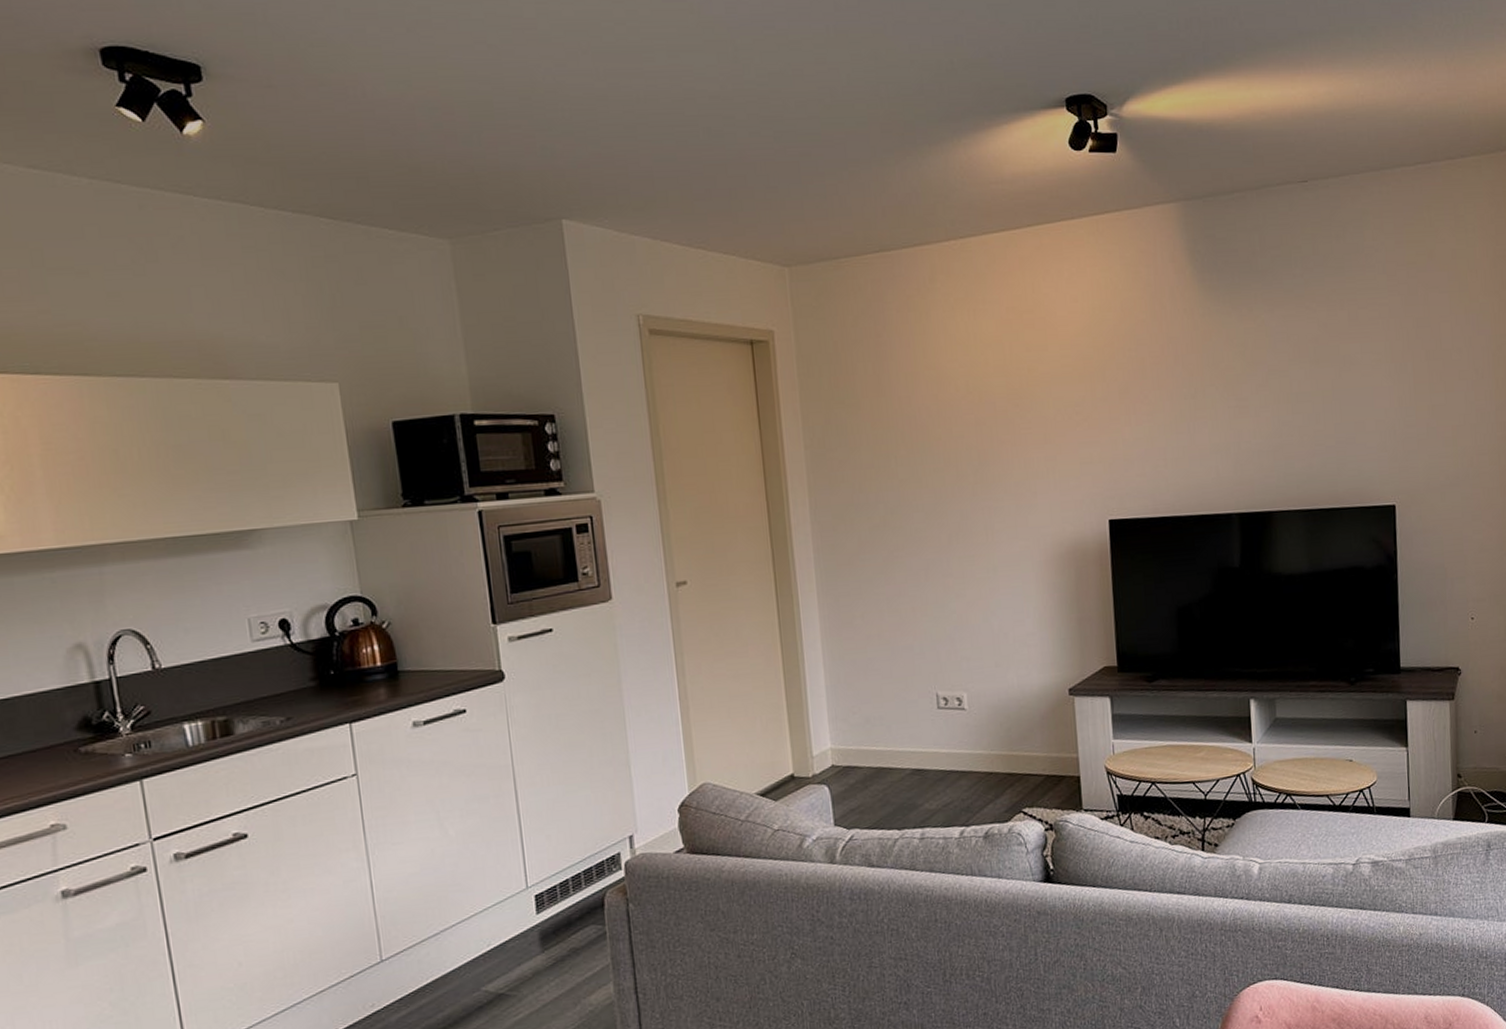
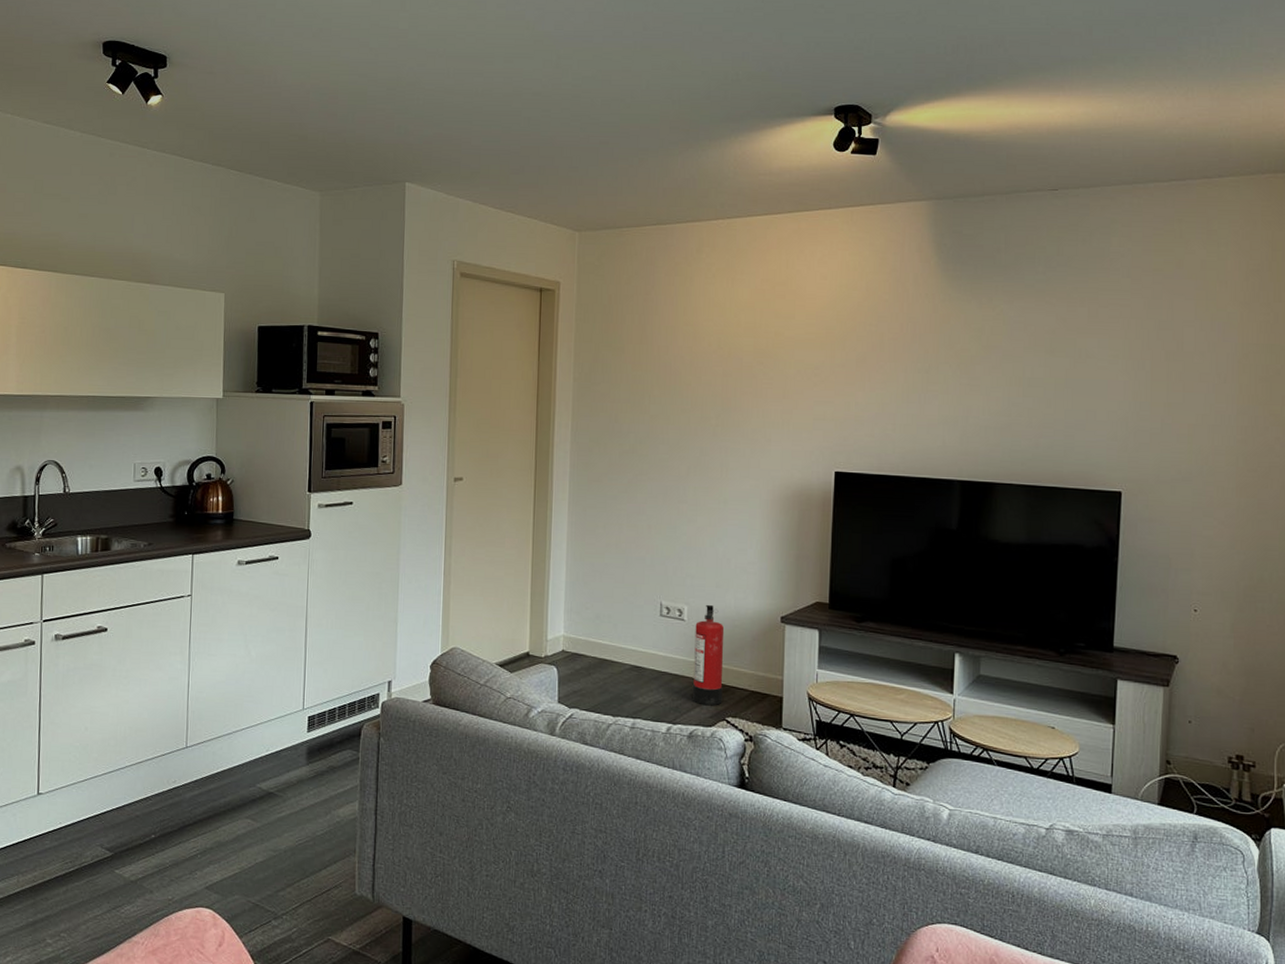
fire extinguisher: none [977,687,1017,800] -> present [693,604,725,705]

